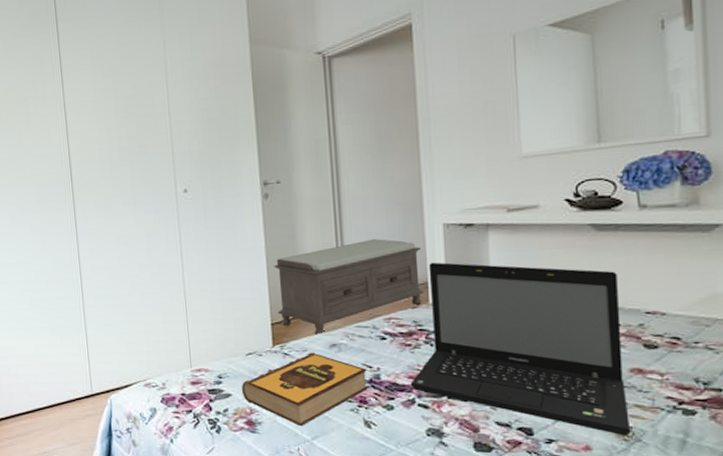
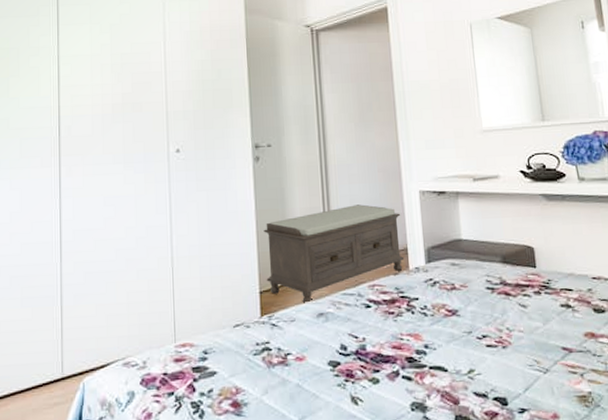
hardback book: present [241,352,369,426] -> none [227,322,356,405]
laptop: present [410,262,631,436] -> none [394,228,591,402]

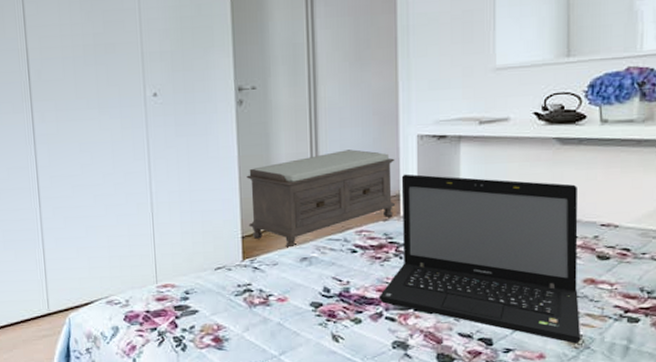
laptop: none [394,228,591,402] -> present [379,174,581,344]

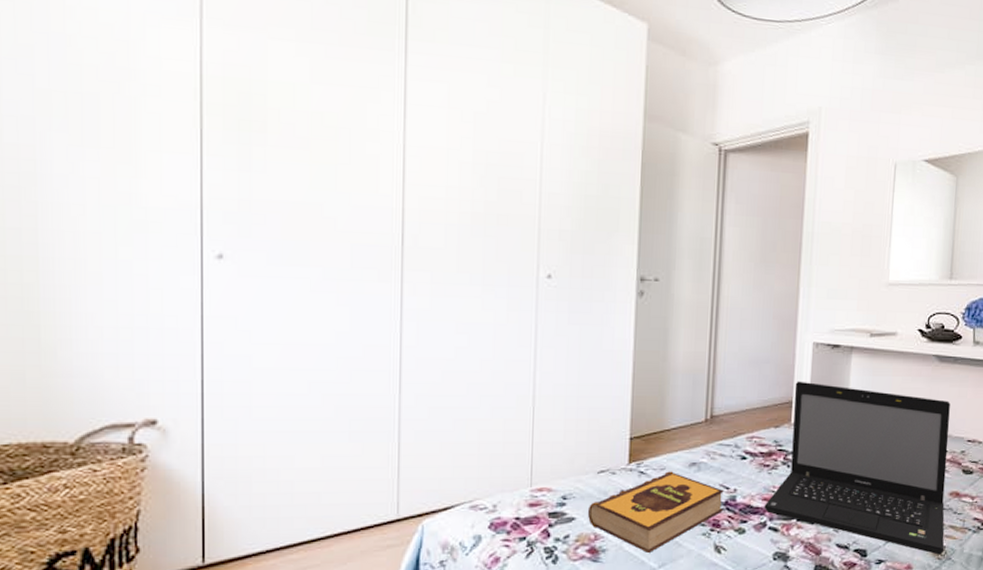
hardback book: none [208,266,338,341] -> present [587,471,724,553]
bench: present [246,149,396,248] -> none [638,352,791,452]

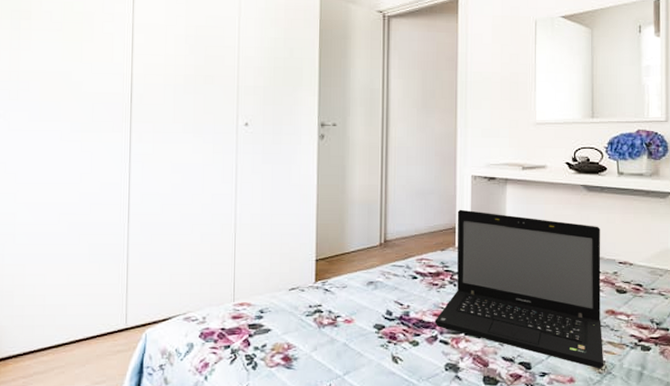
hardback book: present [587,471,724,553] -> none [281,289,399,361]

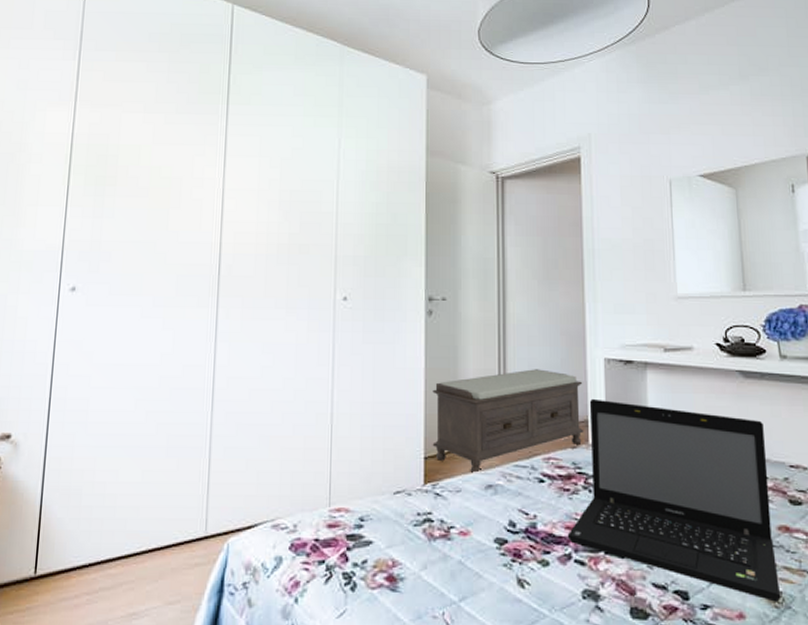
bench: none [322,185,453,272] -> present [432,369,584,473]

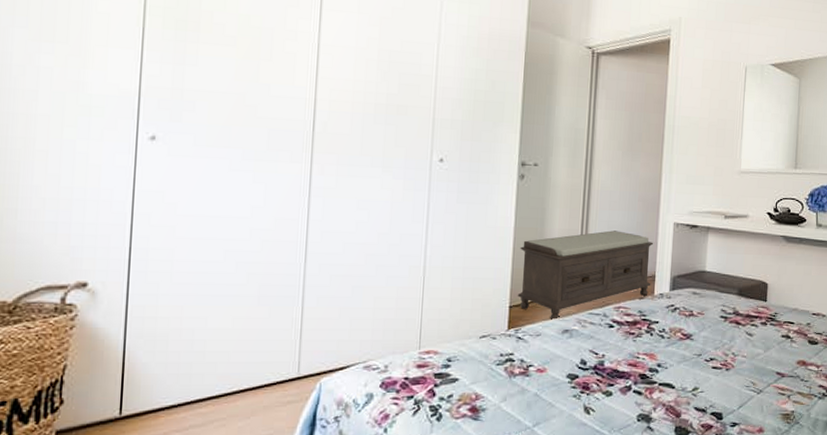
laptop: present [567,398,781,602] -> none [629,257,797,419]

